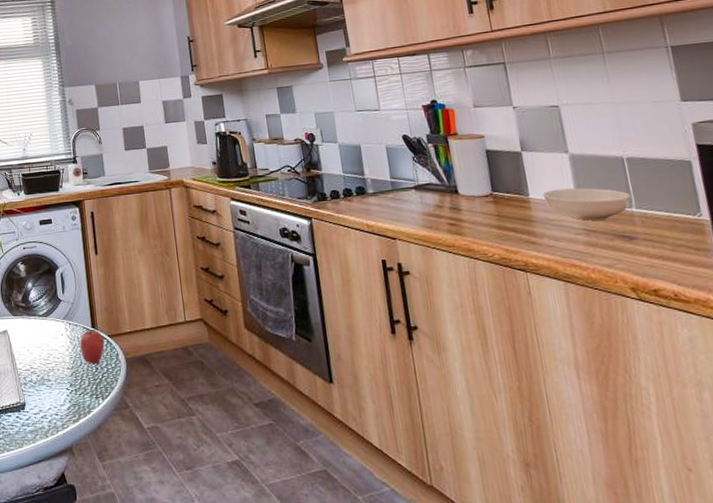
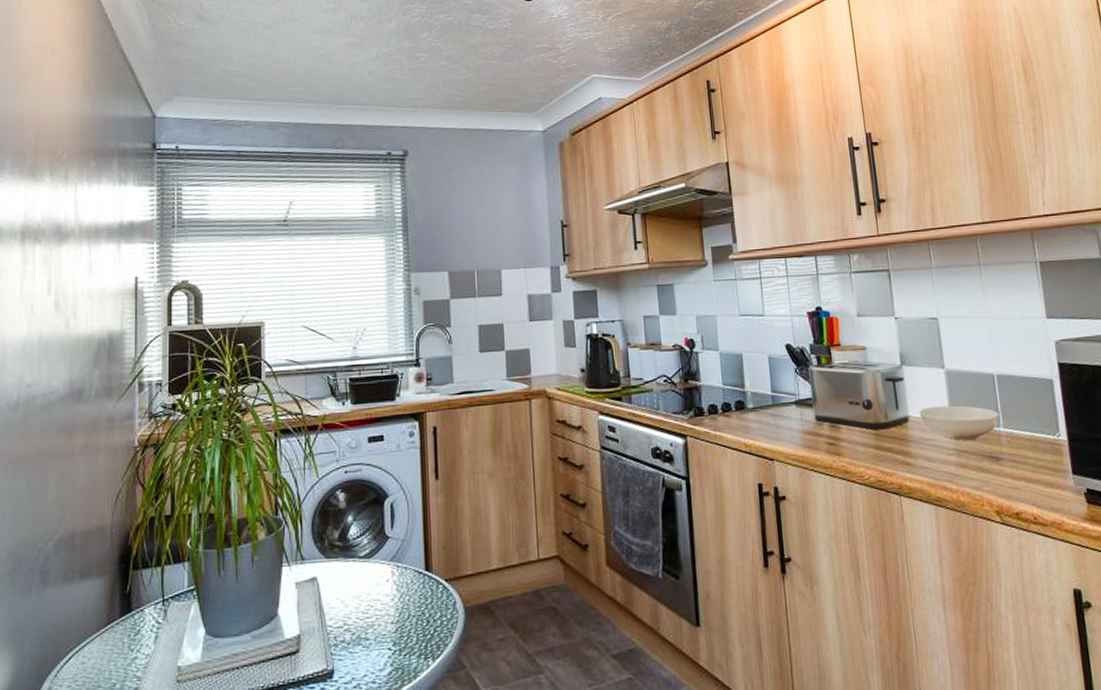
fruit: present [80,328,105,365] -> none [409,571,439,617]
toaster: none [426,148,533,212] -> present [808,360,910,431]

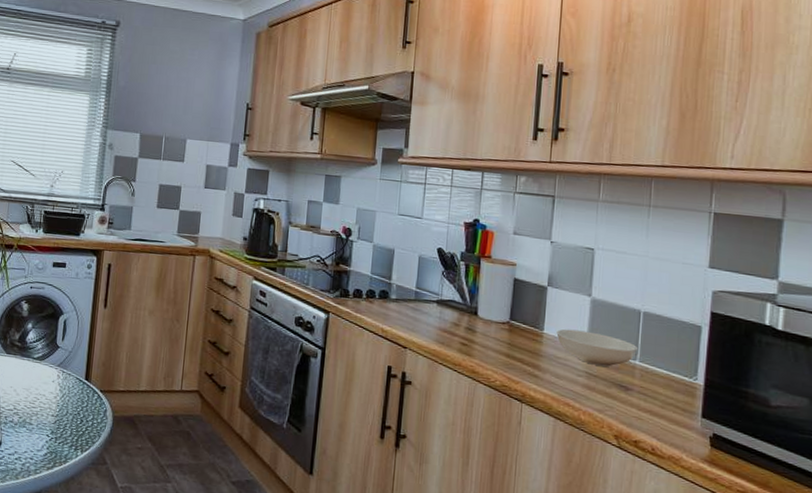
toaster: present [808,360,910,431] -> none [452,270,550,342]

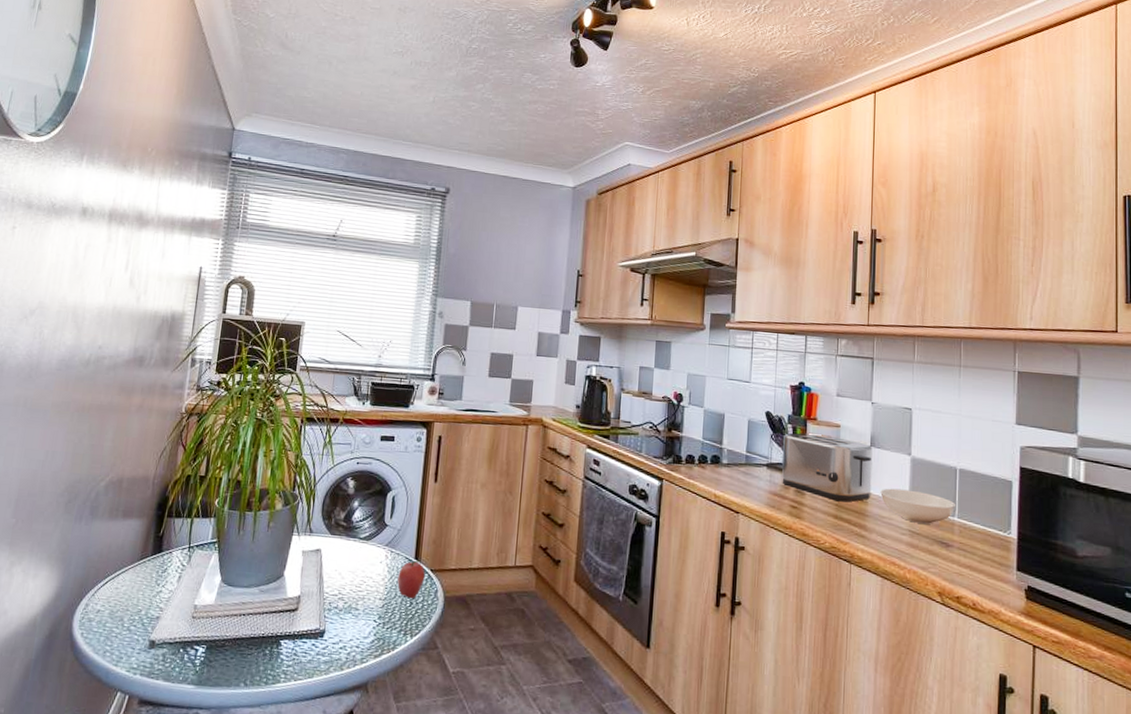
fruit: none [68,381,95,417] -> present [397,560,425,599]
toaster: none [452,270,550,342] -> present [782,432,873,502]

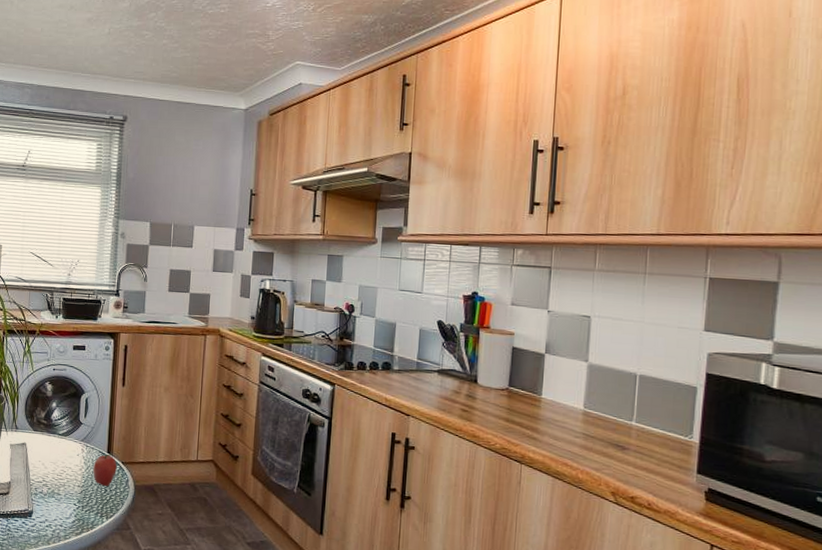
toaster: present [782,432,873,502] -> none [453,340,548,407]
bowl: present [880,488,956,524] -> none [554,393,635,428]

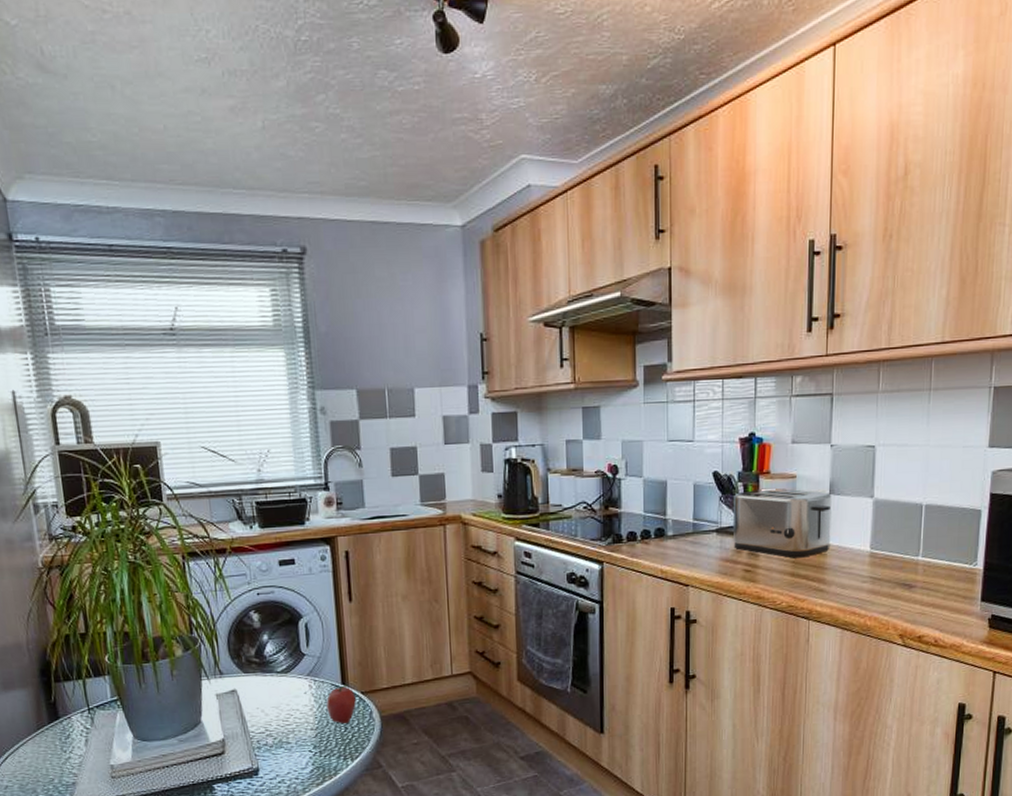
toaster: none [453,340,548,407] -> present [734,488,832,558]

